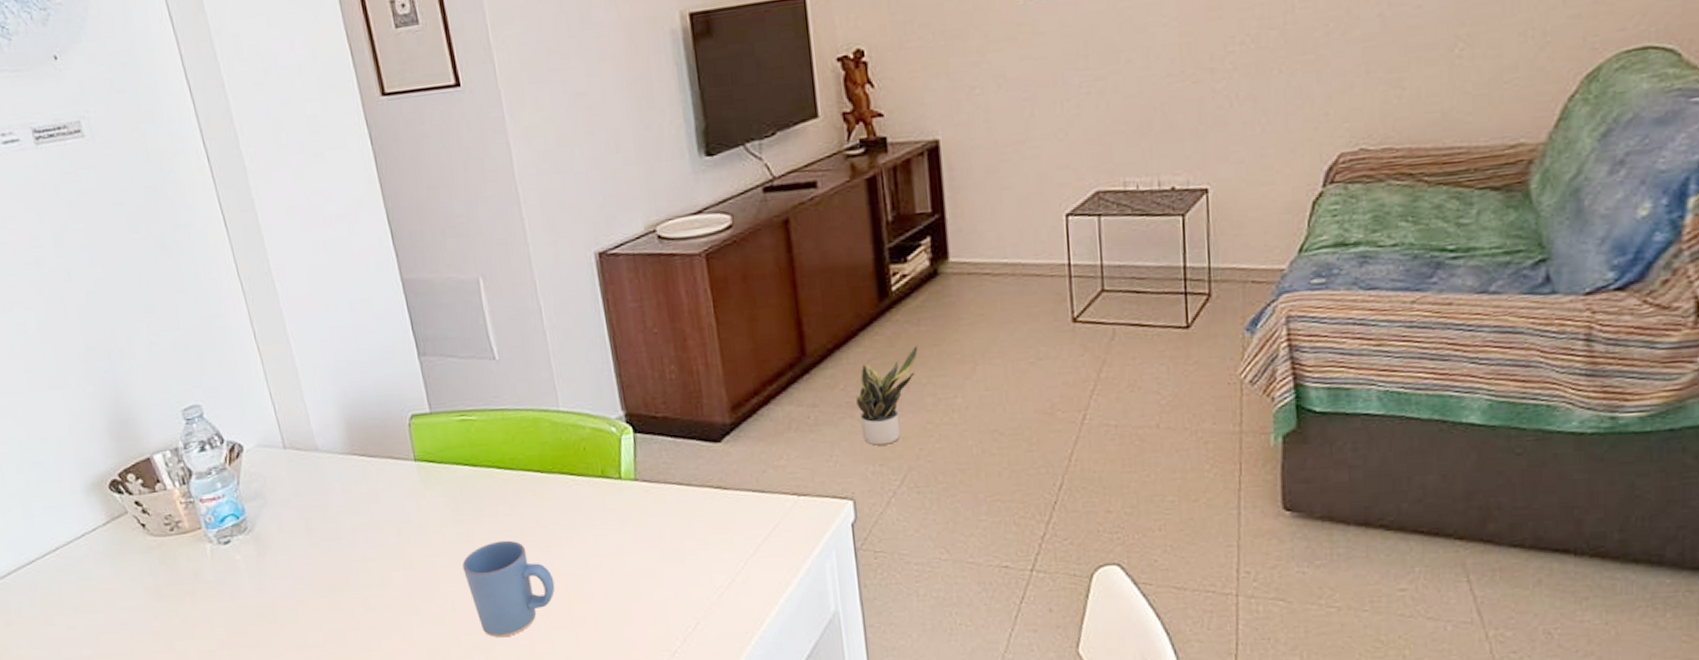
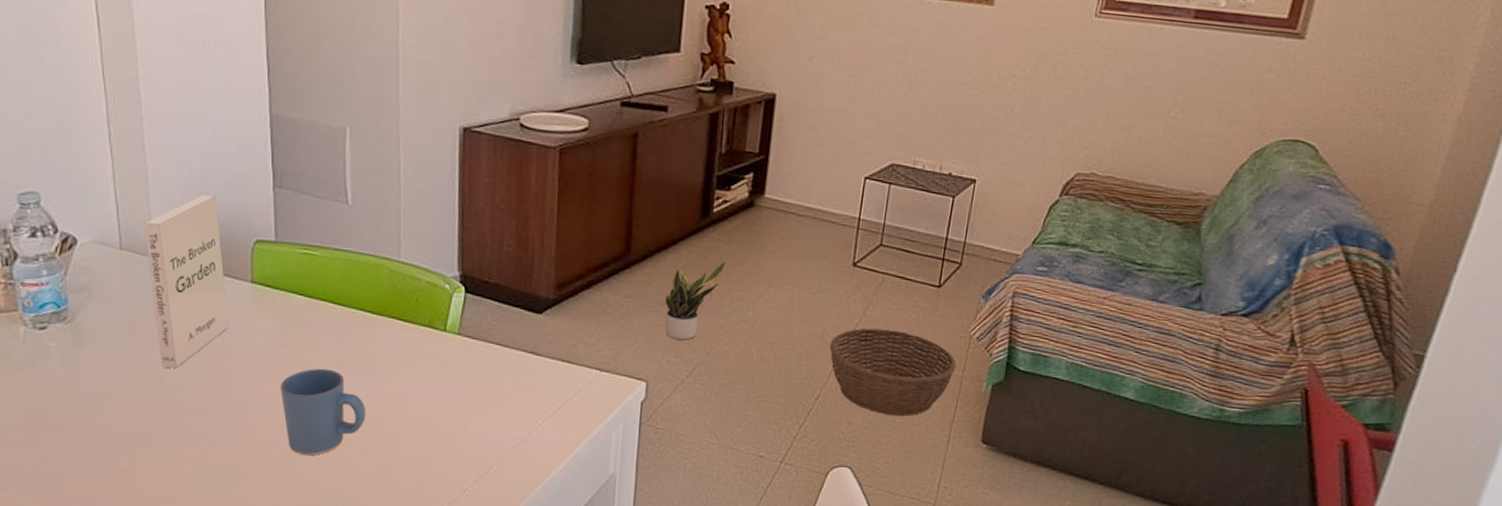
book: none [301,375,401,564] -> present [143,195,229,368]
basket: none [1063,390,1230,494] -> present [829,328,957,416]

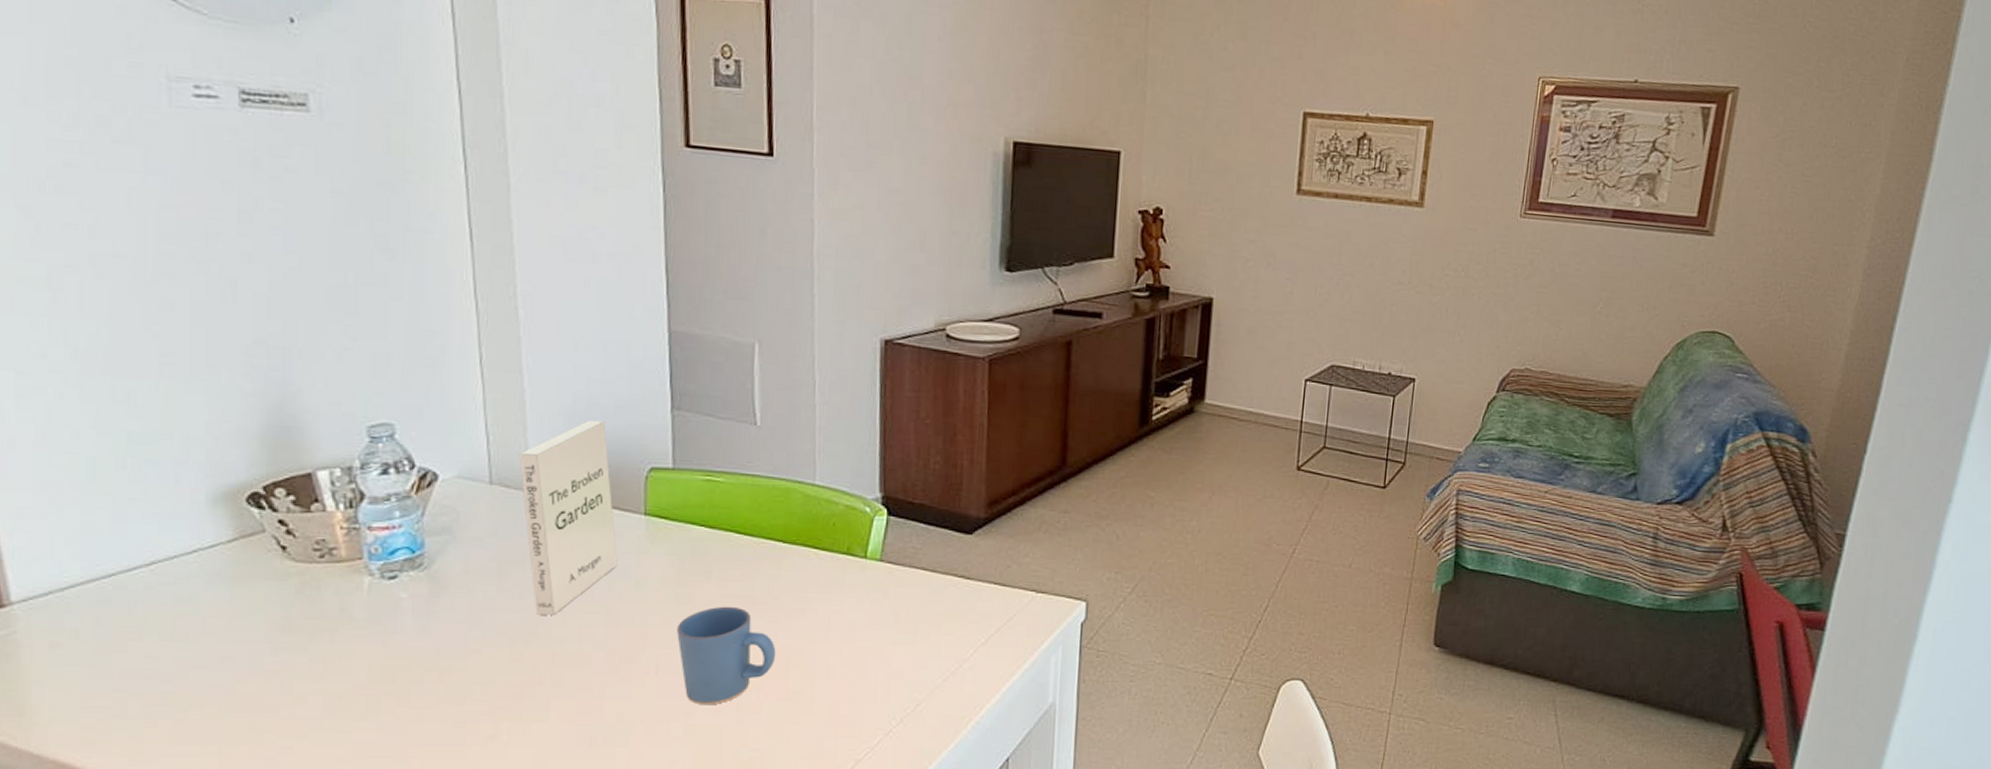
potted plant: present [665,262,725,340] -> none [1104,471,1166,555]
basket: present [829,328,957,416] -> none [1276,533,1405,623]

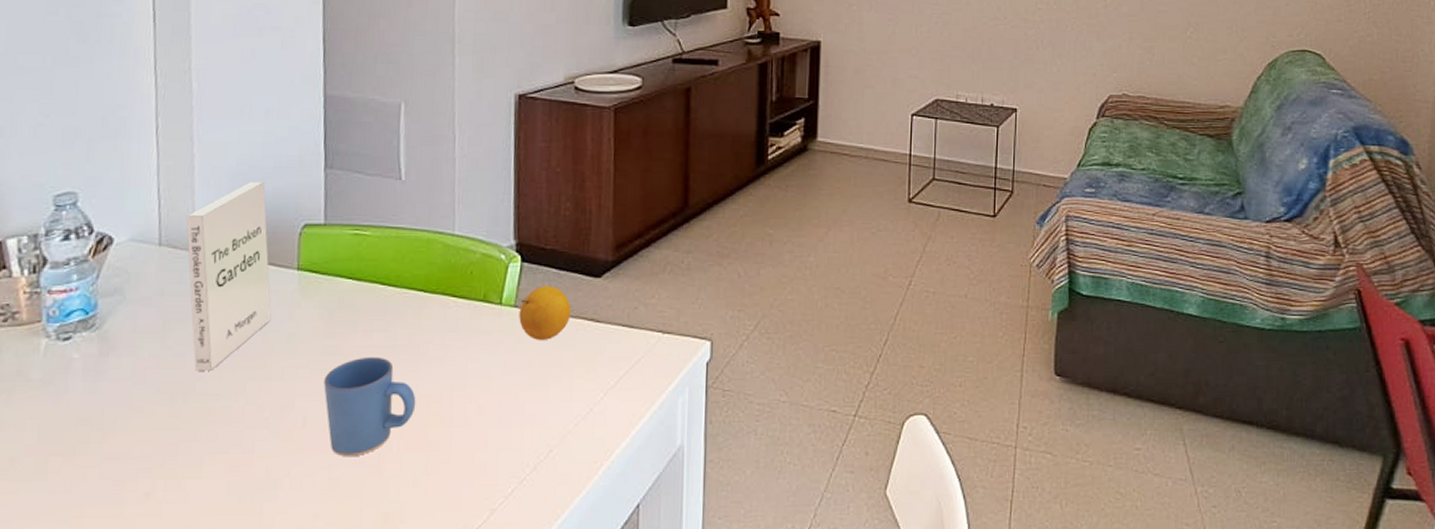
fruit: none [885,541,940,595] -> present [519,286,571,340]

